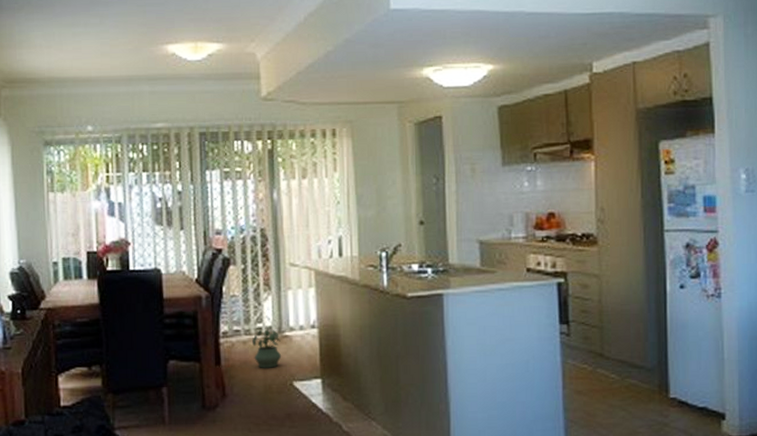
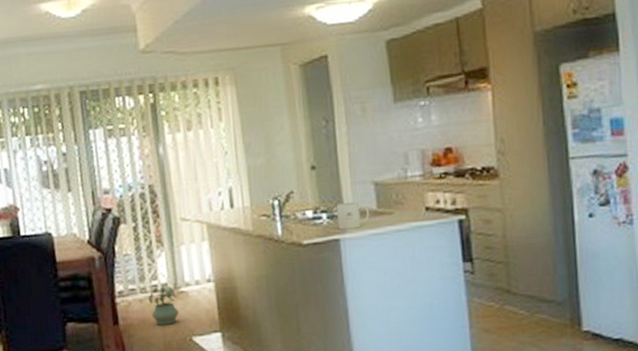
mug: none [441,258,473,286] -> present [336,202,370,231]

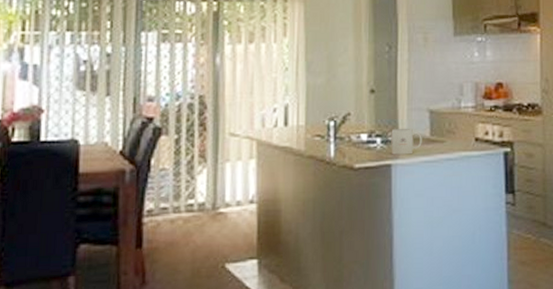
potted plant: present [148,286,180,325] -> none [181,206,215,250]

